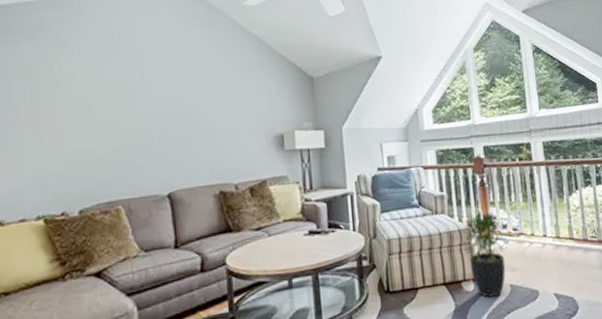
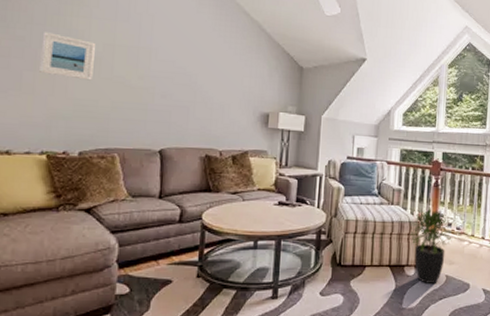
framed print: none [22,83,83,130] -> present [39,32,95,81]

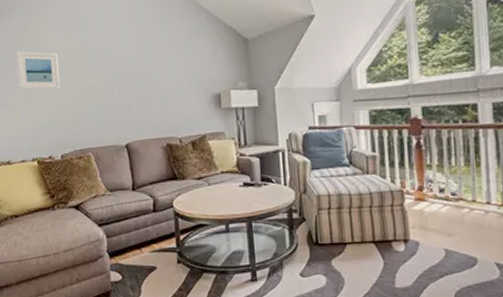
potted plant: present [409,208,453,283] -> none [391,173,449,259]

